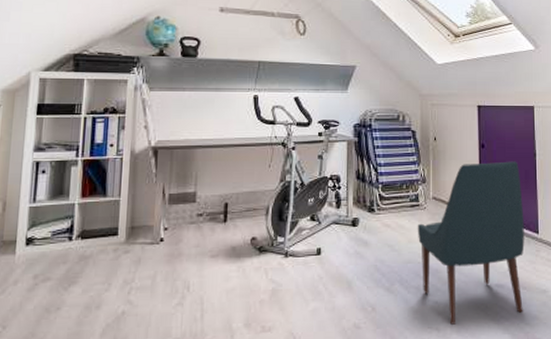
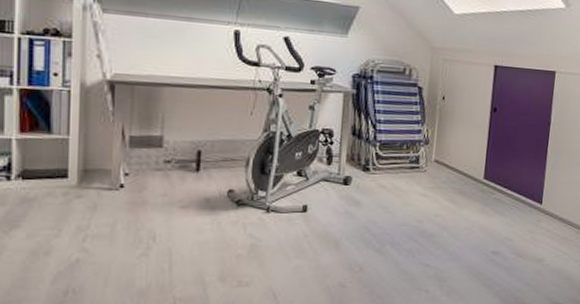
chair: present [417,161,525,325] -> none [414,127,531,288]

